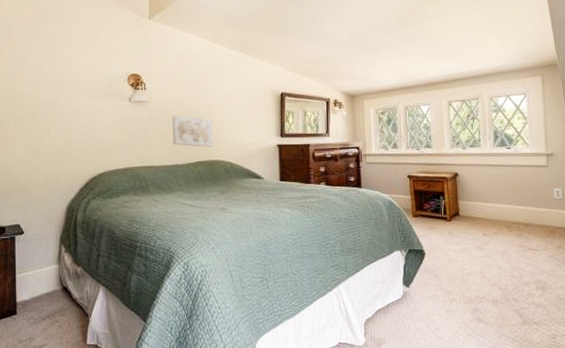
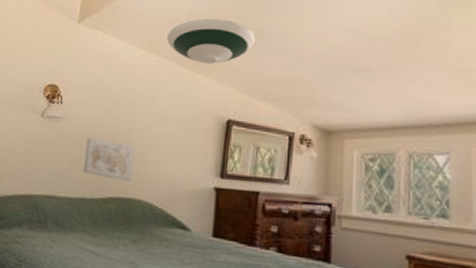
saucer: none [227,13,296,50] -> present [167,19,256,64]

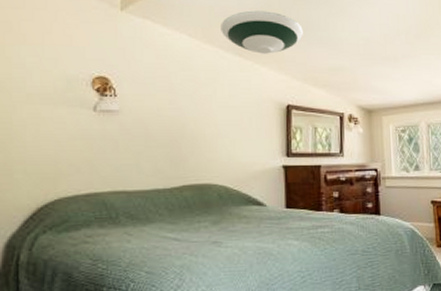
wall art: present [83,136,135,181] -> none [151,128,204,168]

